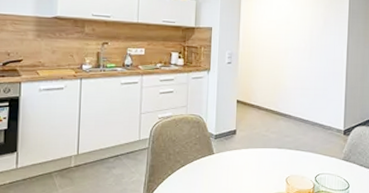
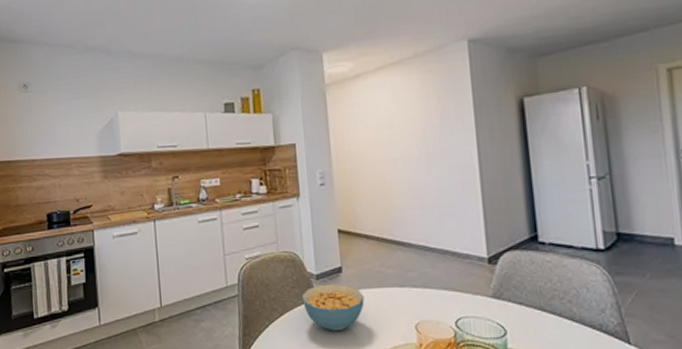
cereal bowl: none [201,143,250,181] -> present [301,284,365,331]

